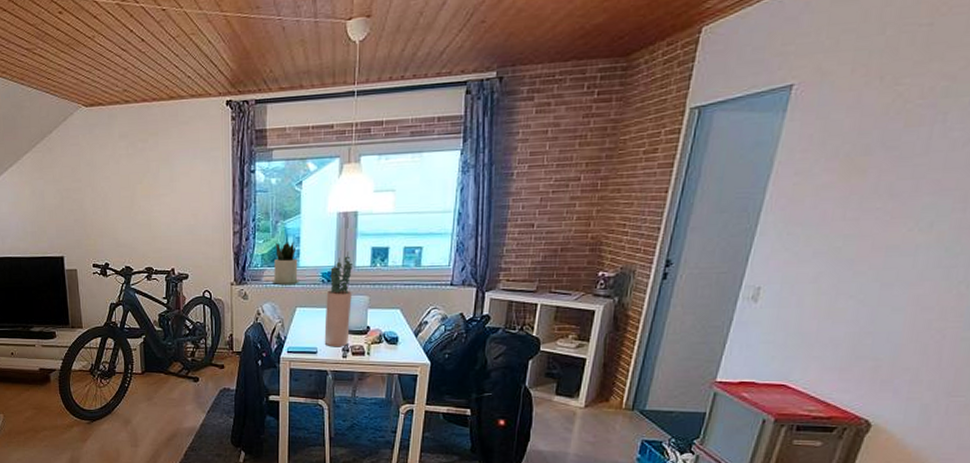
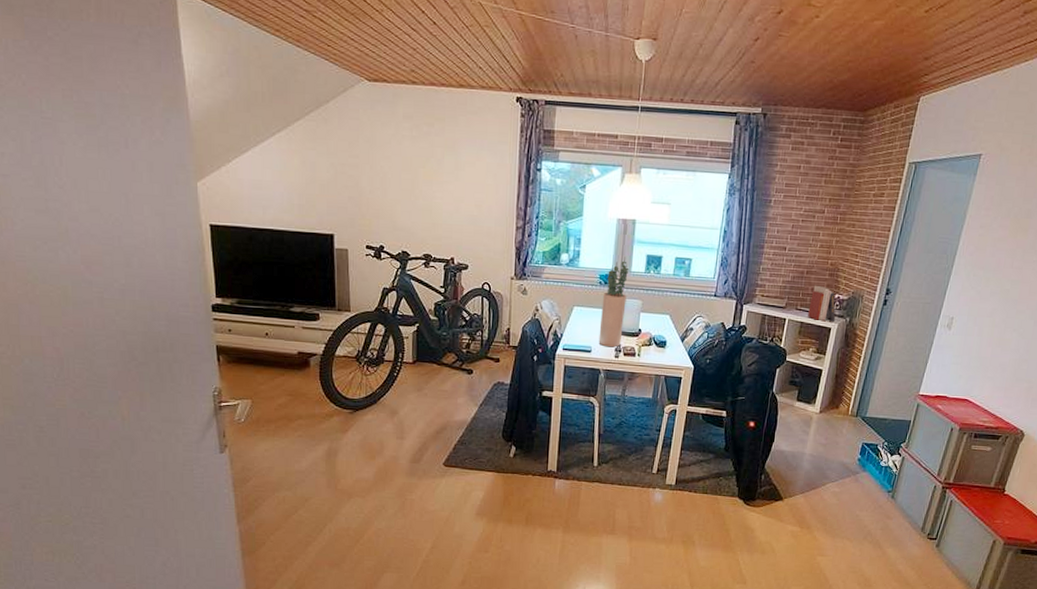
planter: present [272,241,299,284] -> none [551,241,578,284]
books: none [565,263,601,304] -> present [808,285,836,322]

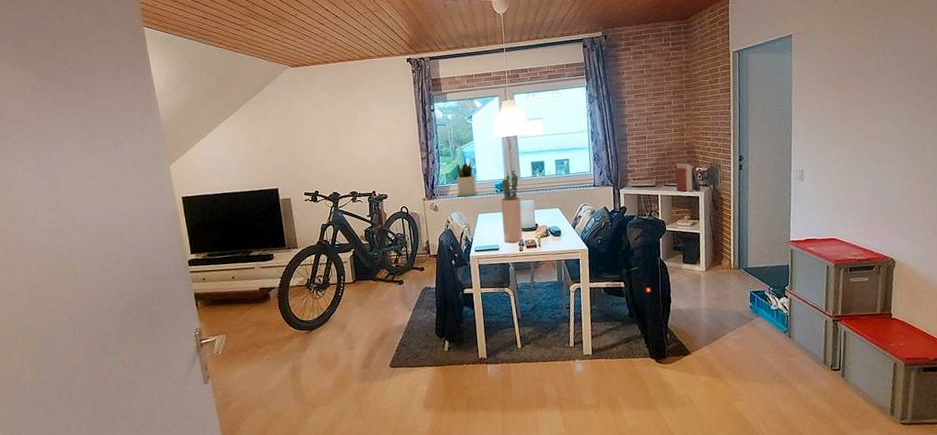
planter: none [551,241,578,284] -> present [456,162,478,197]

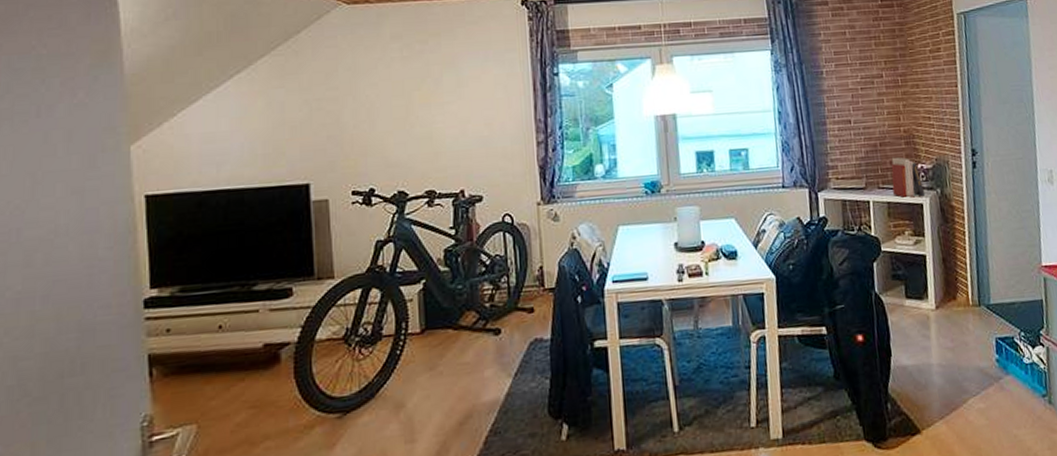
planter: present [456,162,478,197] -> none [587,149,619,201]
vase: present [500,167,523,244] -> none [651,158,683,271]

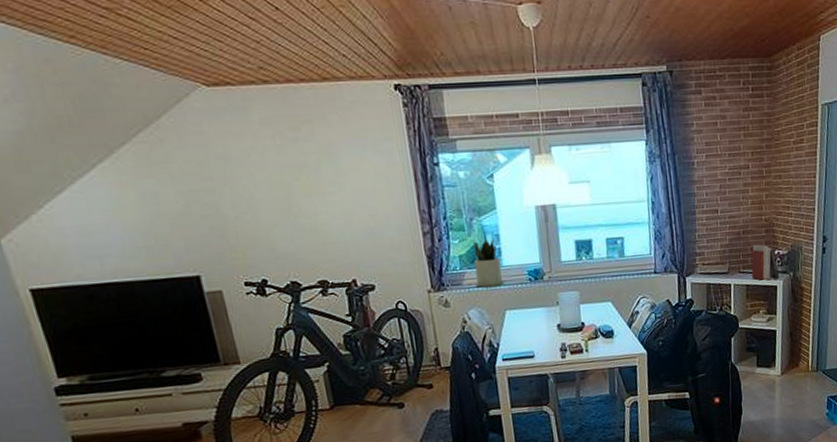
planter: none [587,149,619,201] -> present [473,239,505,288]

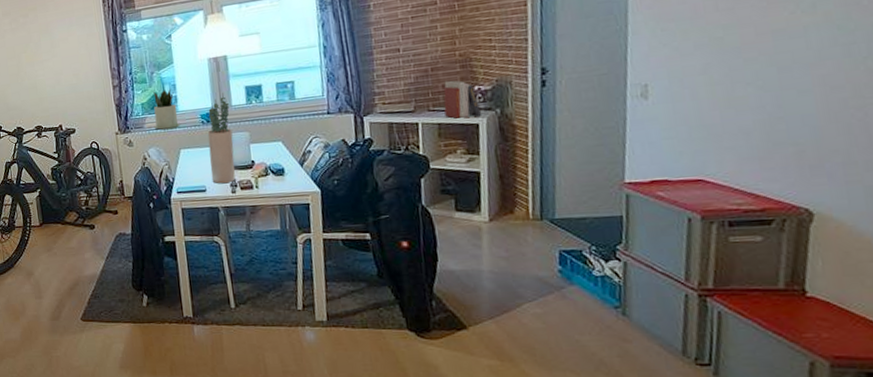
vase: none [535,247,565,349] -> present [207,93,236,184]

